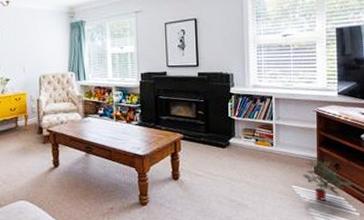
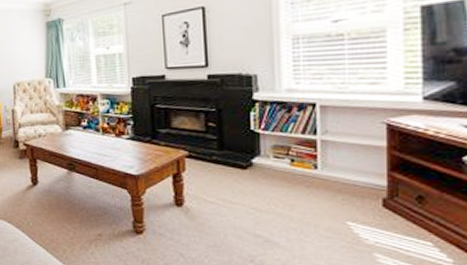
potted plant: present [303,160,353,201] -> none [363,189,448,245]

